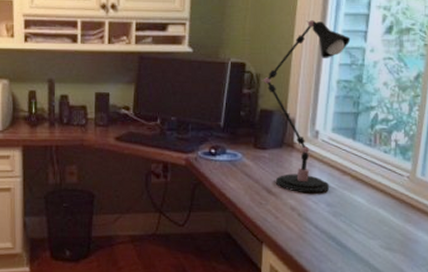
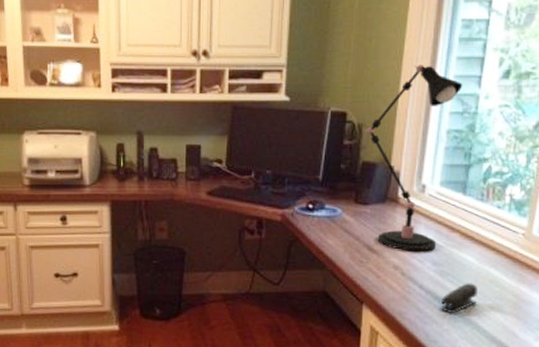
stapler: none [334,223,368,252] -> present [440,283,478,313]

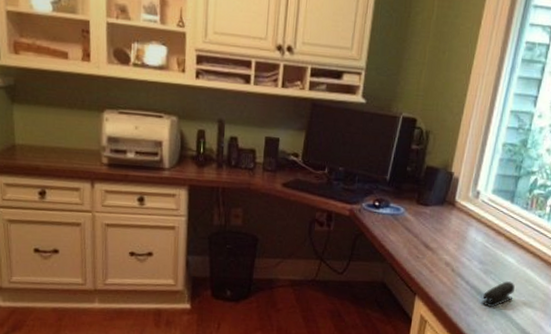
desk lamp: present [364,65,463,252] -> none [430,80,521,252]

